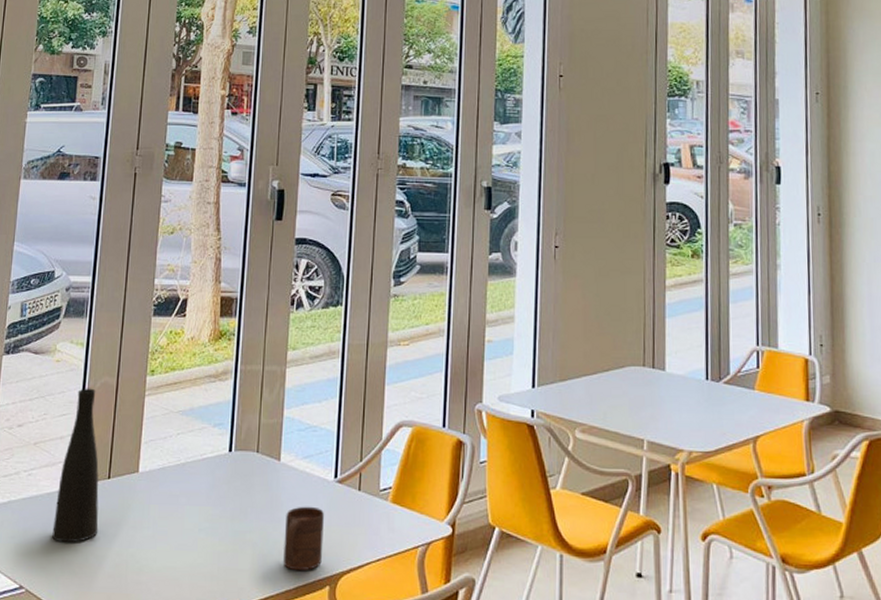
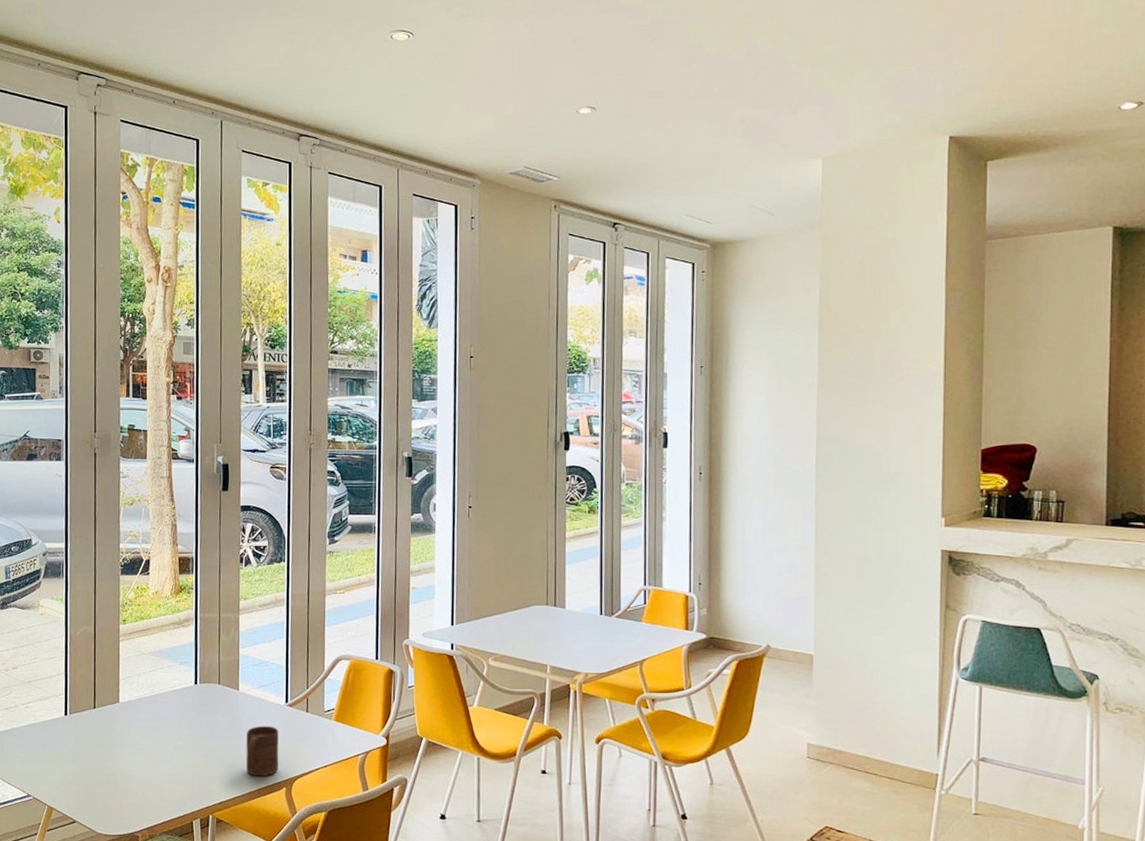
vase: present [52,388,99,543] -> none [51,636,89,760]

